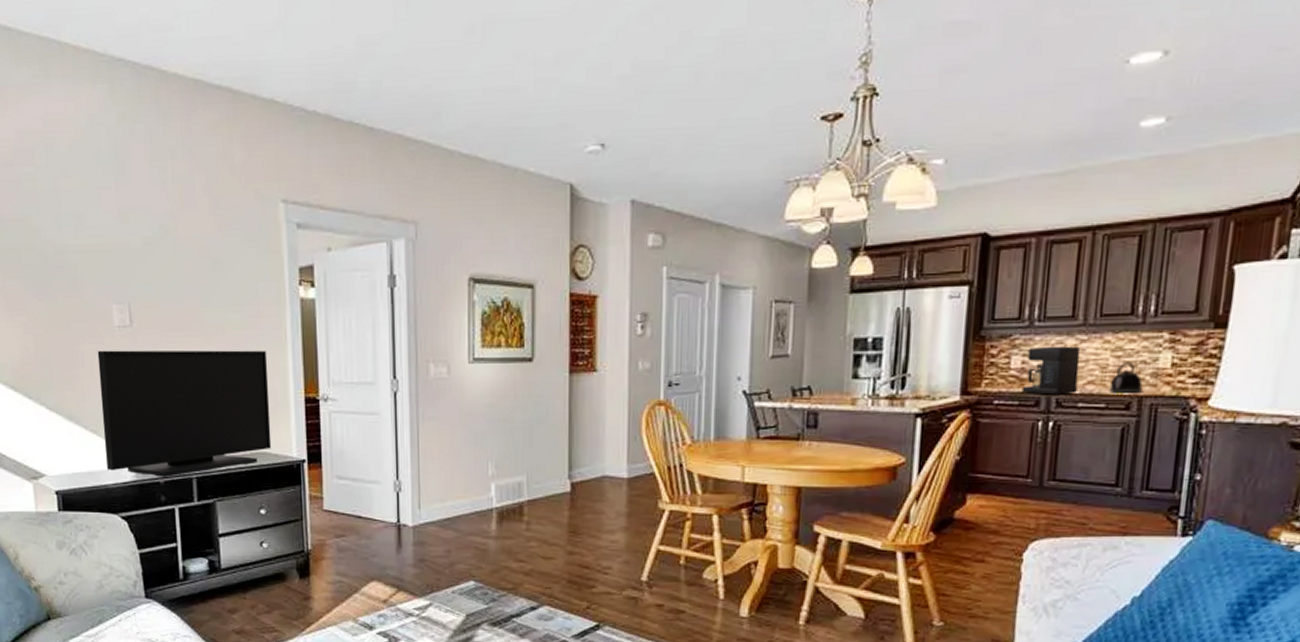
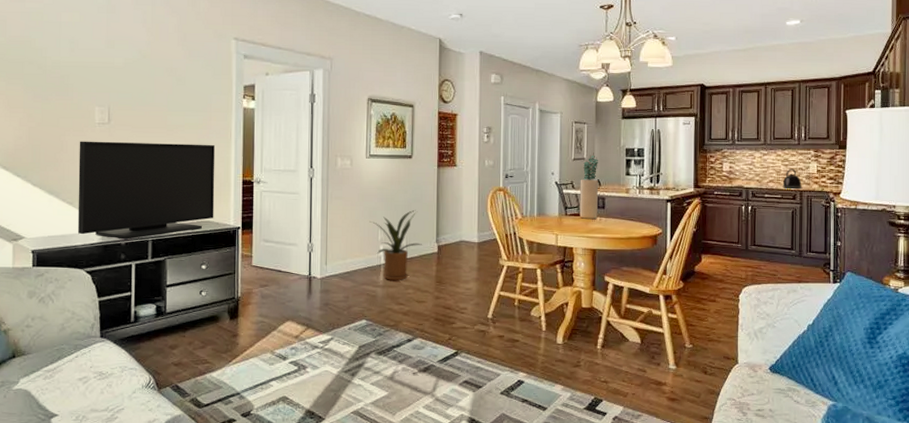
house plant: none [475,434,550,530] -> present [369,210,423,280]
vase: none [778,346,810,443] -> present [579,153,599,219]
coffee maker: present [1021,346,1081,395] -> none [731,157,764,189]

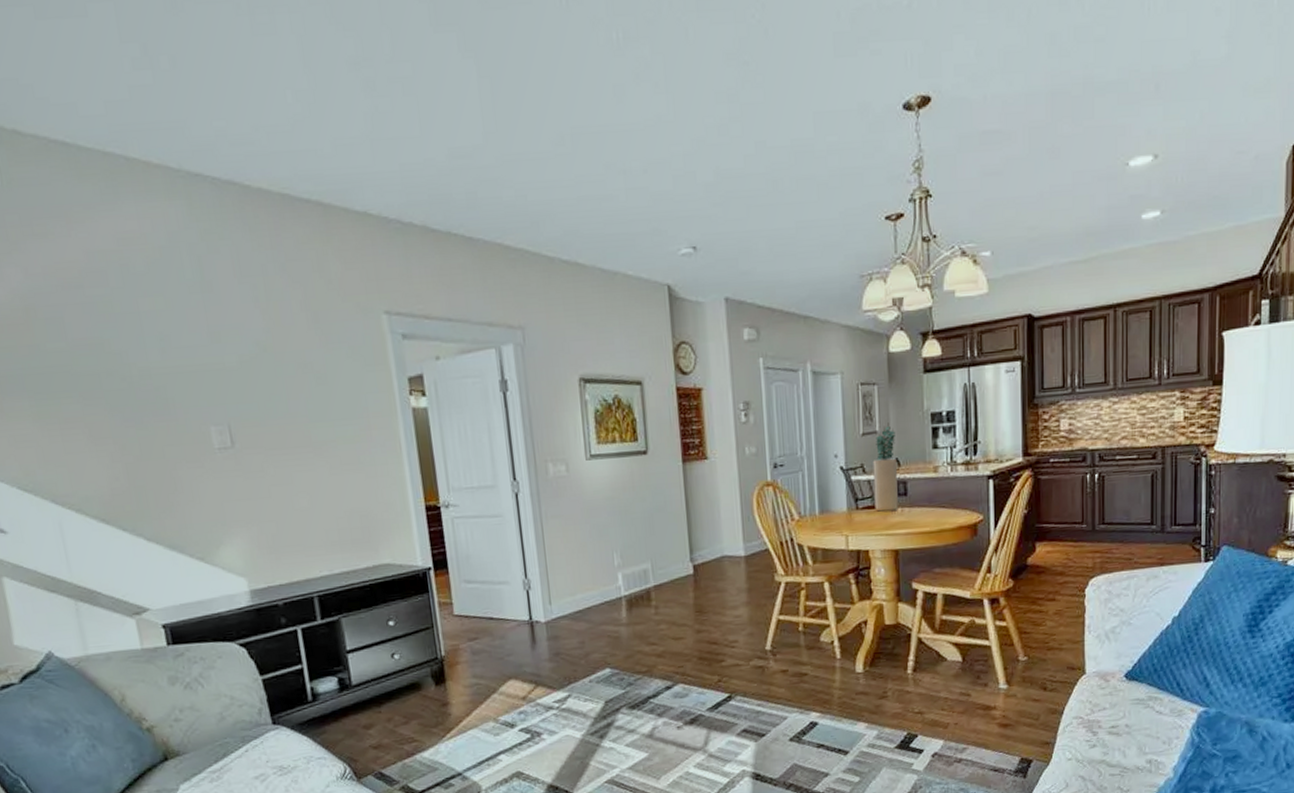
television: present [77,141,216,240] -> none [197,462,395,599]
house plant: present [369,210,423,280] -> none [600,522,674,616]
kettle: present [782,168,802,189] -> none [1138,418,1164,446]

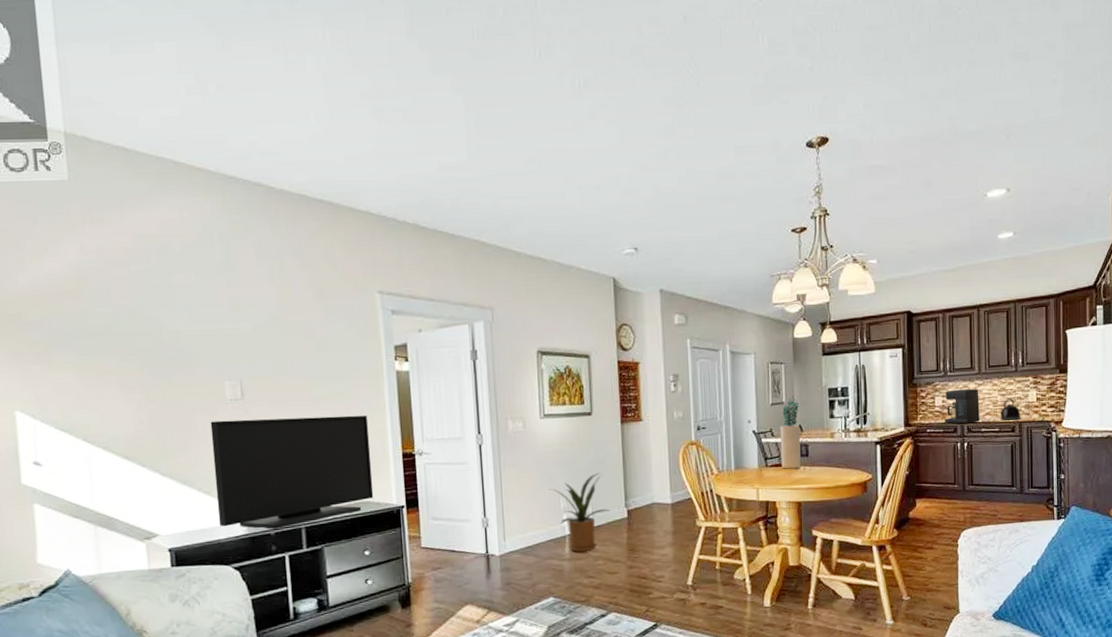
television: none [197,462,395,599] -> present [210,415,374,529]
house plant: none [600,522,674,616] -> present [549,473,611,552]
coffee maker: none [1071,407,1114,452] -> present [944,388,980,424]
kettle: none [1138,418,1164,446] -> present [1000,398,1021,421]

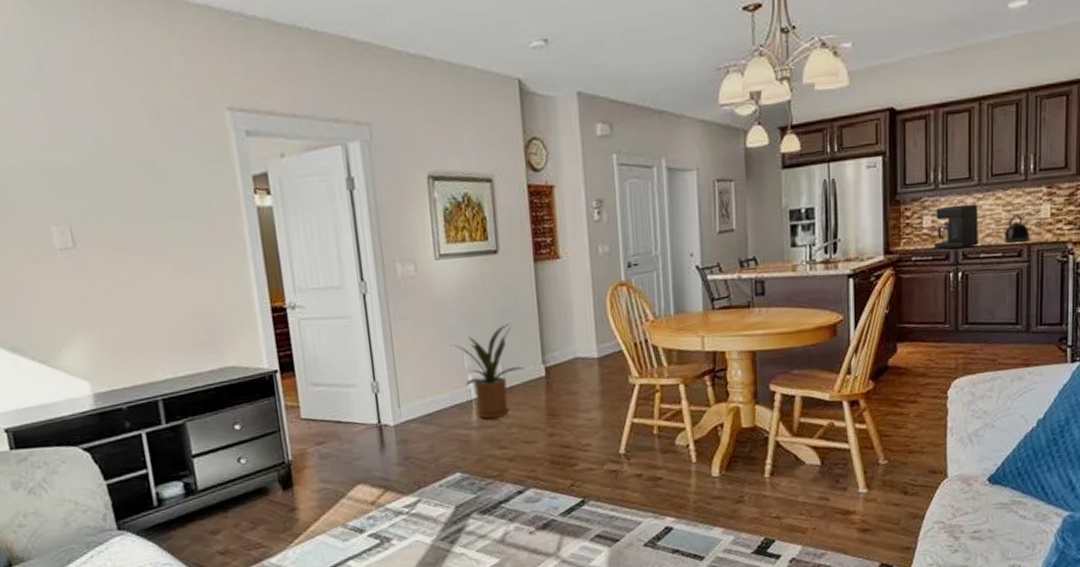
television: present [210,415,374,529] -> none [38,262,241,403]
vase: present [780,395,801,469] -> none [729,220,756,312]

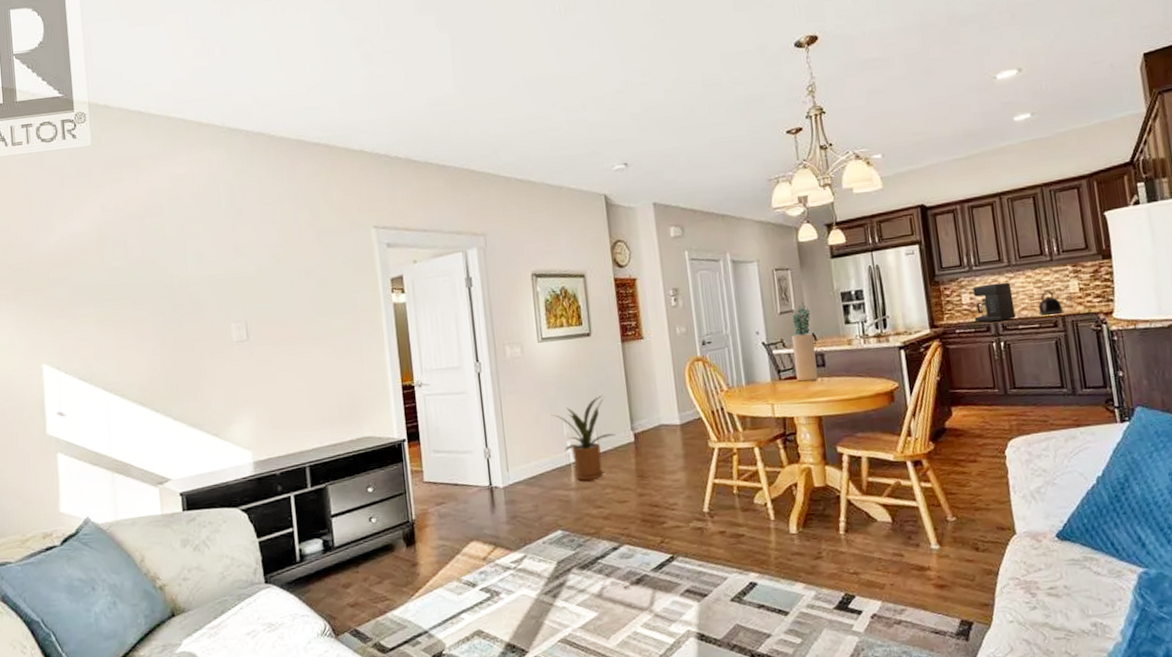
vase: none [729,220,756,312] -> present [791,302,818,382]

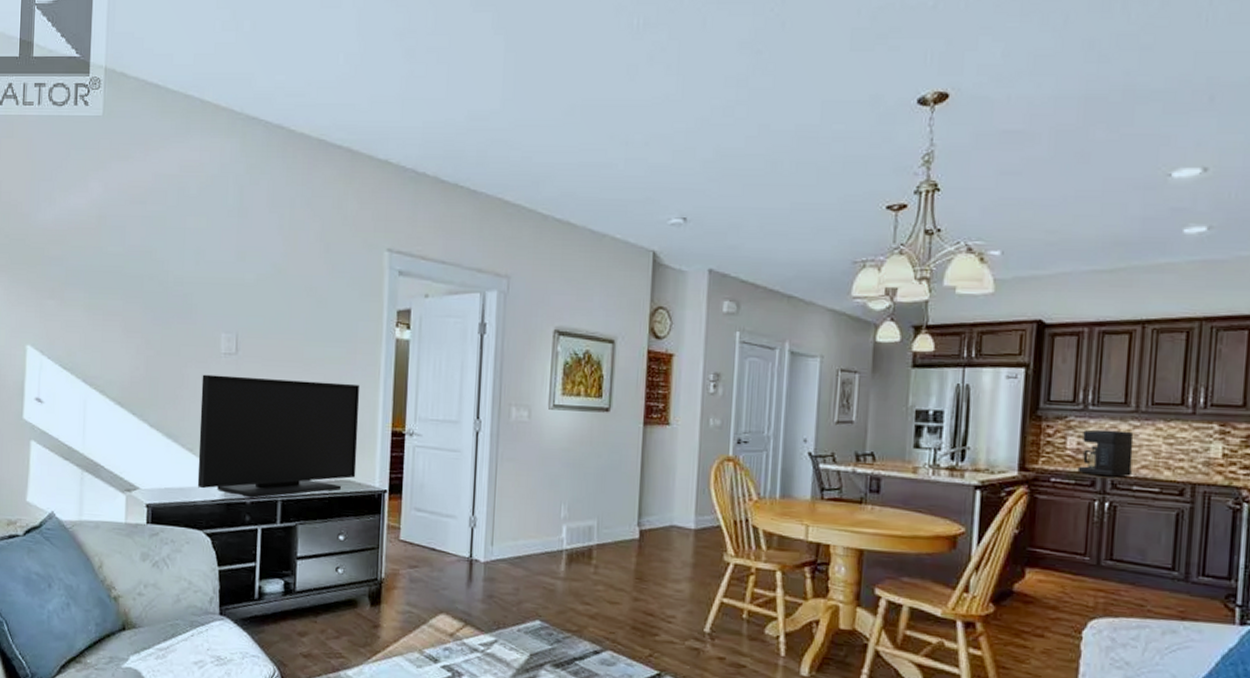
television: none [218,349,375,469] -> present [197,374,360,498]
house plant: present [551,395,616,481] -> none [549,481,620,573]
vase: present [791,302,818,382] -> none [842,414,873,507]
kettle: present [1038,290,1063,315] -> none [1162,449,1196,480]

